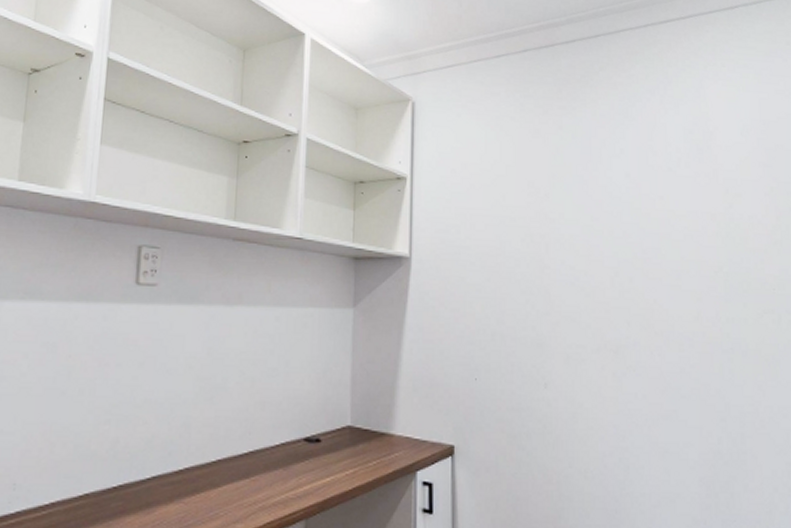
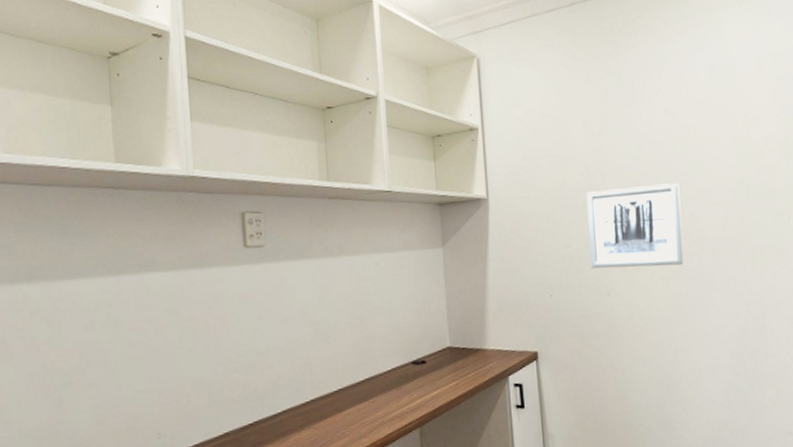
wall art: none [526,260,643,361] -> present [586,183,684,269]

